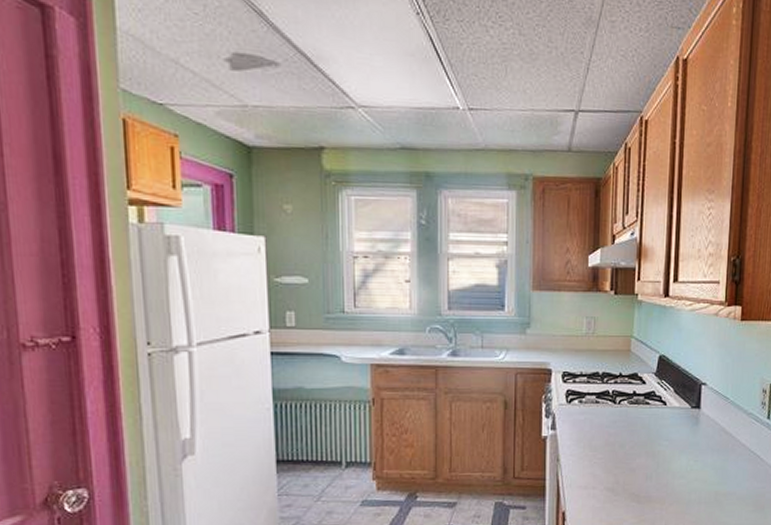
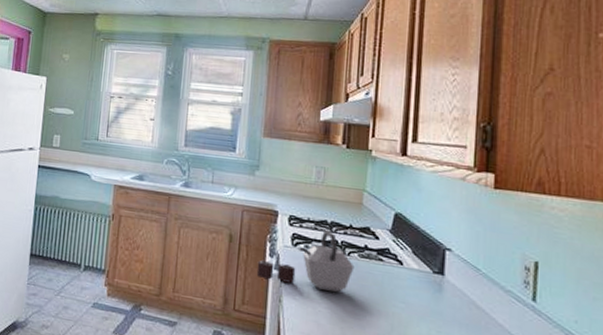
kettle: none [534,381,625,443] -> present [256,229,355,293]

